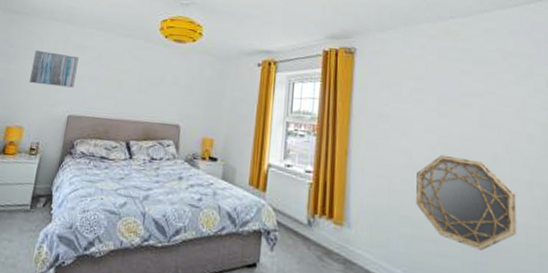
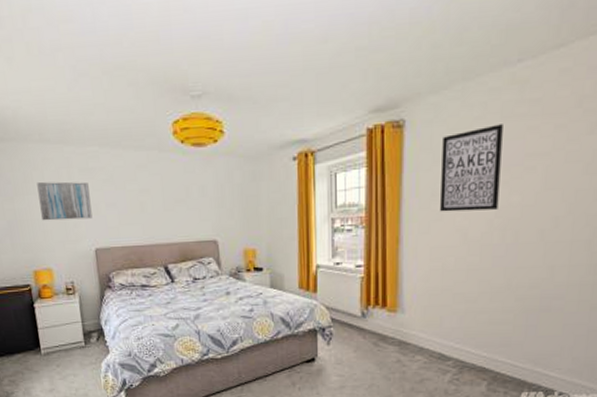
wall art: none [386,64,440,138] -> present [440,124,503,212]
home mirror: present [416,154,517,251] -> none [470,226,574,313]

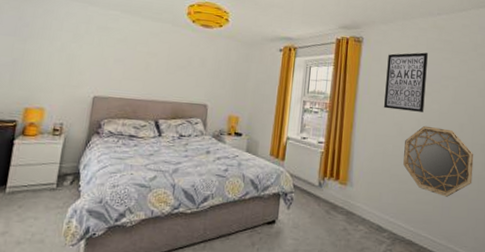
wall art: present [37,181,93,221] -> none [49,31,103,69]
home mirror: none [470,226,574,313] -> present [403,125,474,197]

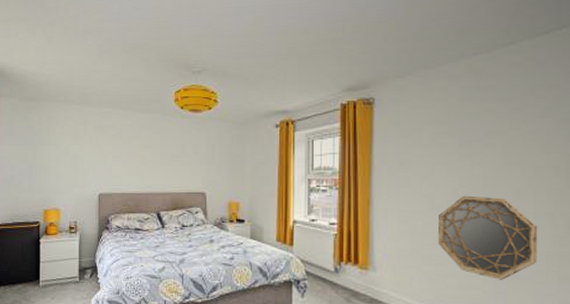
wall art: present [384,52,428,112] -> none [408,106,463,180]

